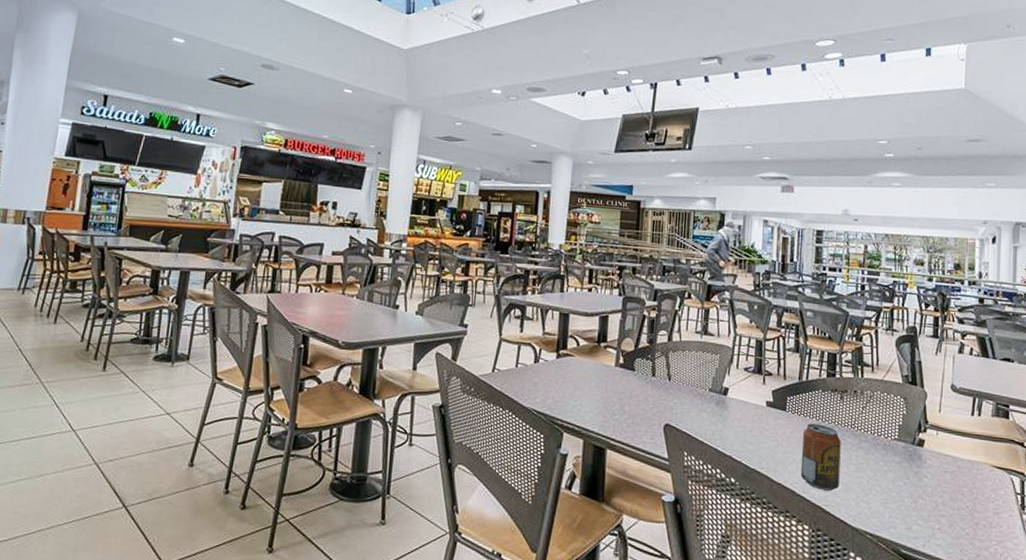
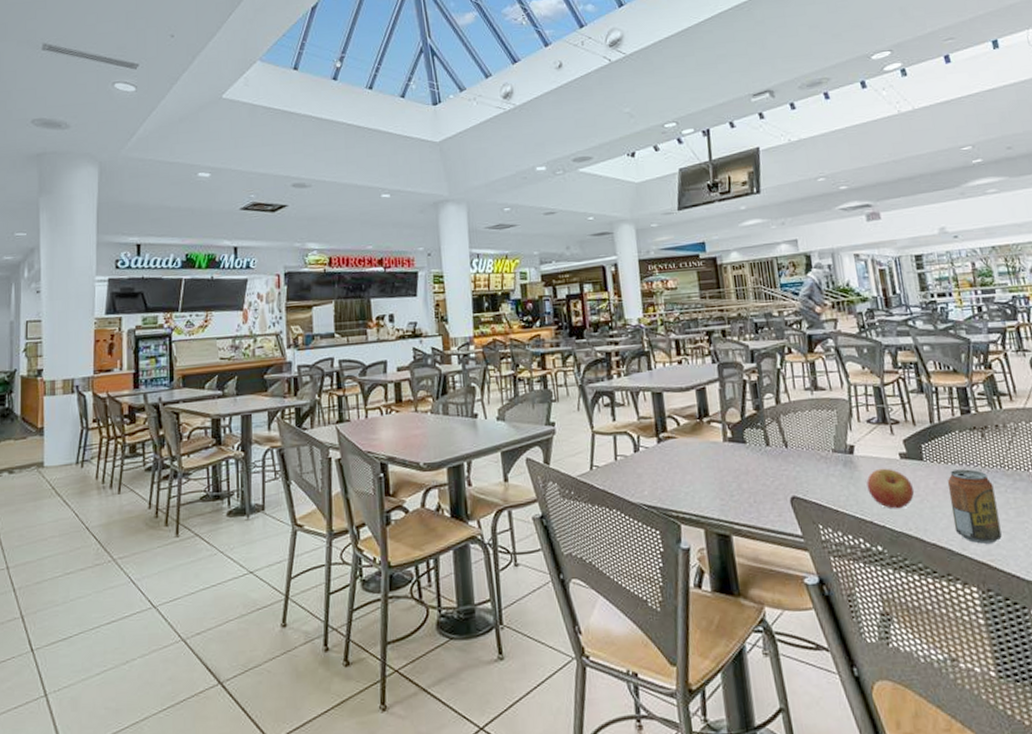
apple: none [733,411,773,449] -> present [866,468,915,509]

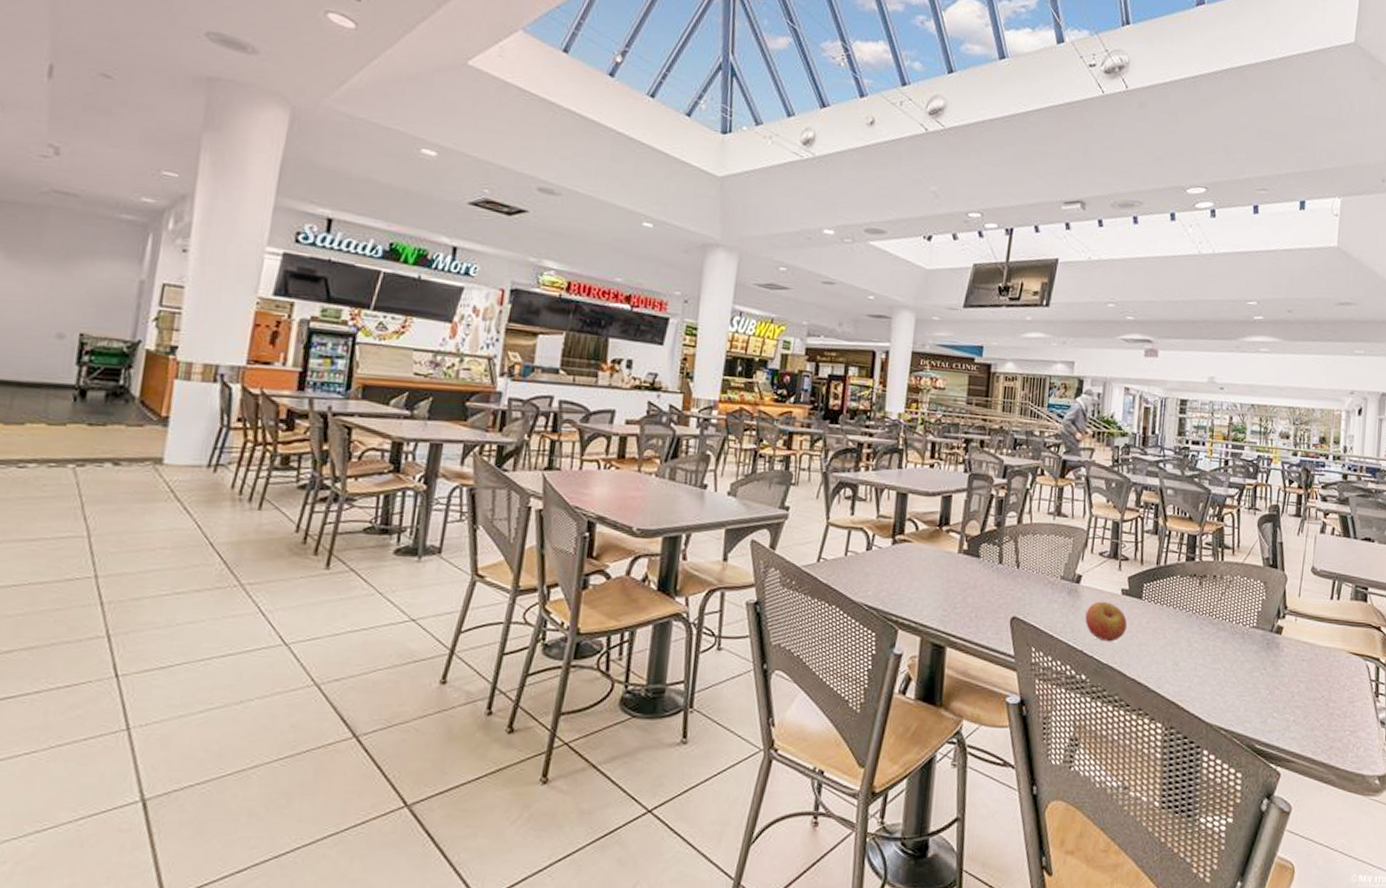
beverage can: present [947,469,1002,544] -> none [1155,612,1198,685]

